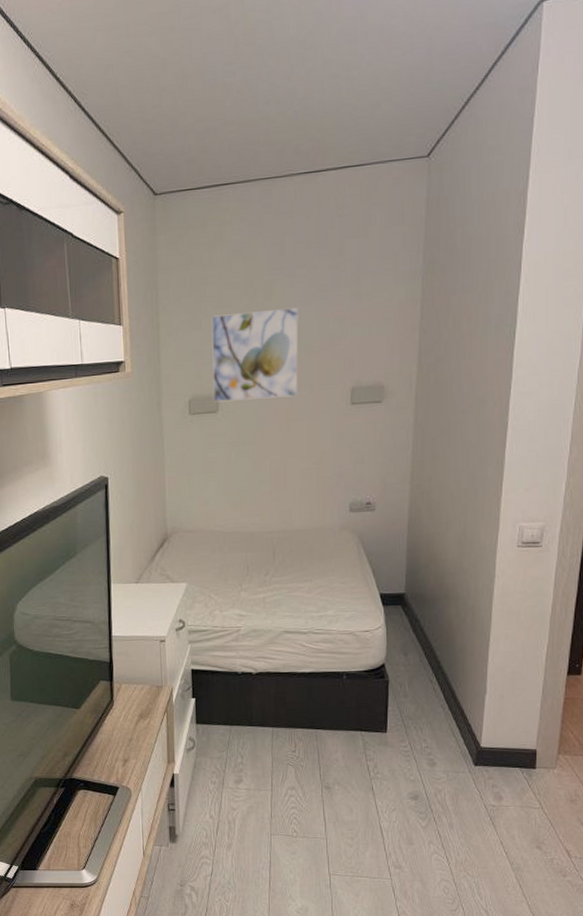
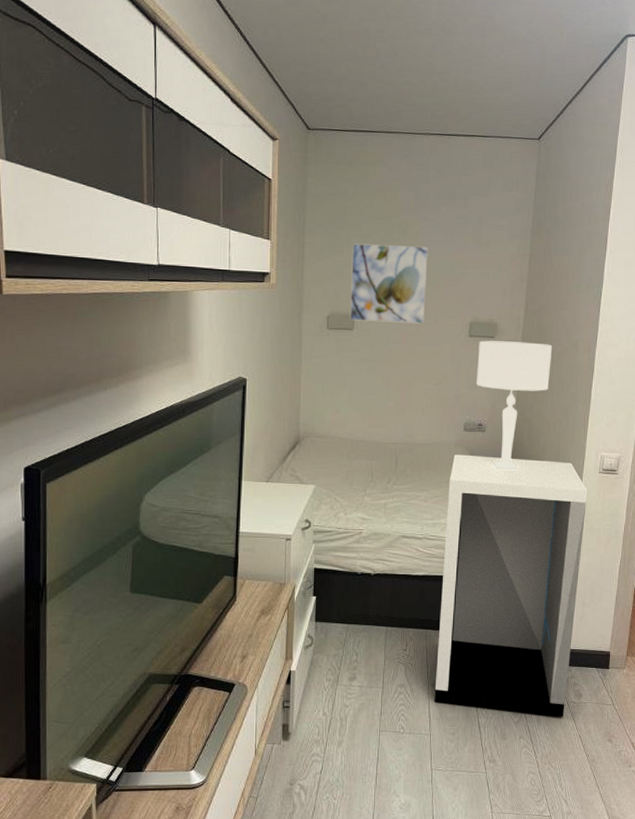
nightstand: none [329,537,504,822] -> present [434,454,588,717]
table lamp: none [362,402,454,552] -> present [477,340,553,470]

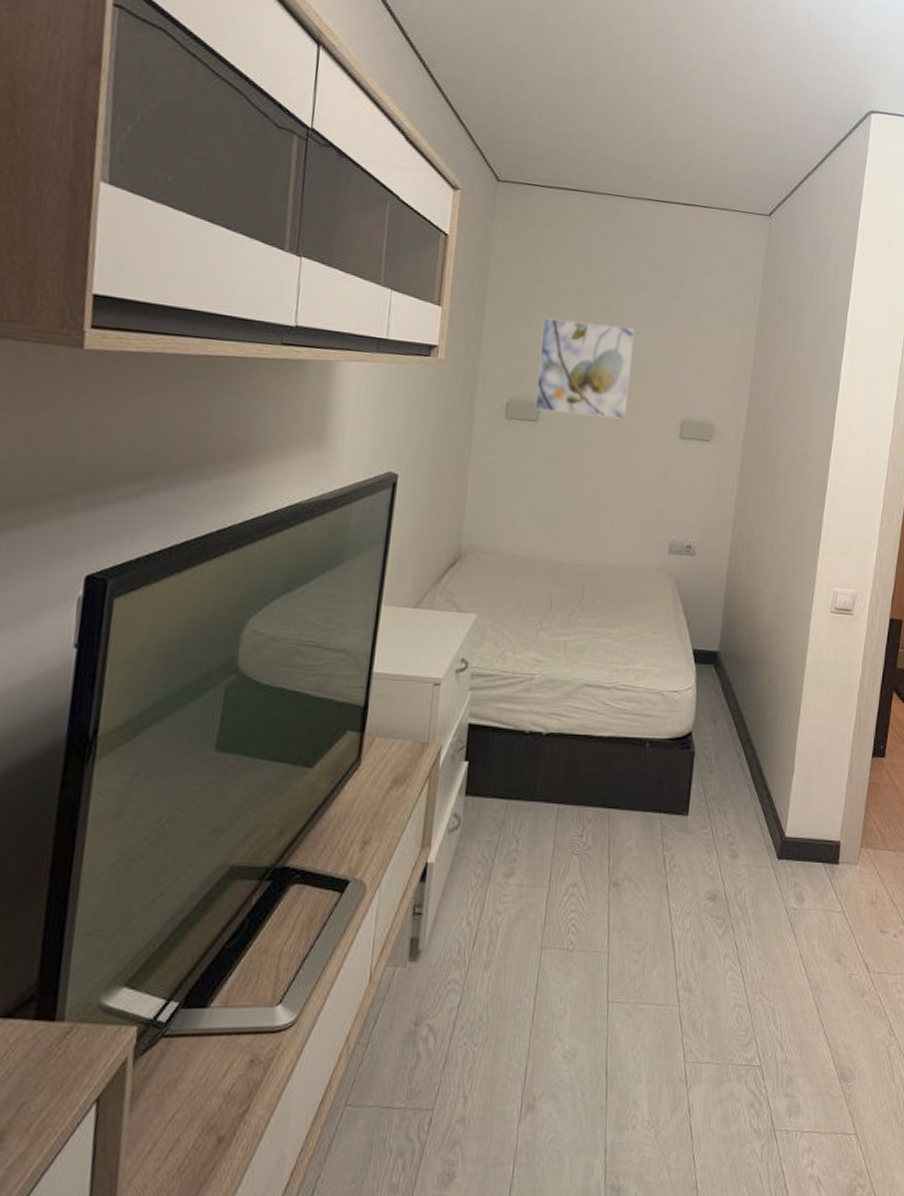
nightstand: present [434,454,588,717] -> none [616,582,817,929]
table lamp: present [477,340,553,470] -> none [687,444,779,605]

